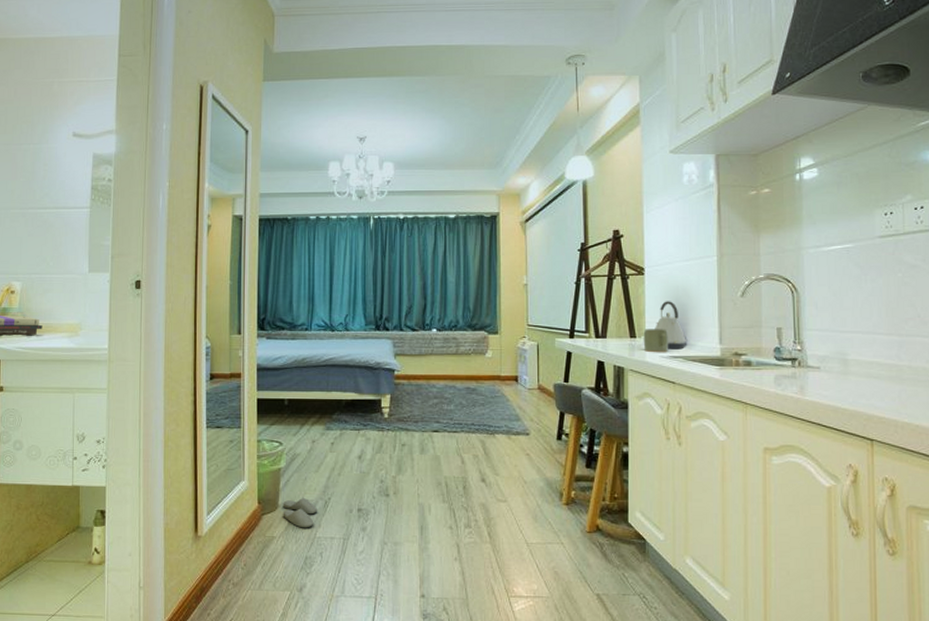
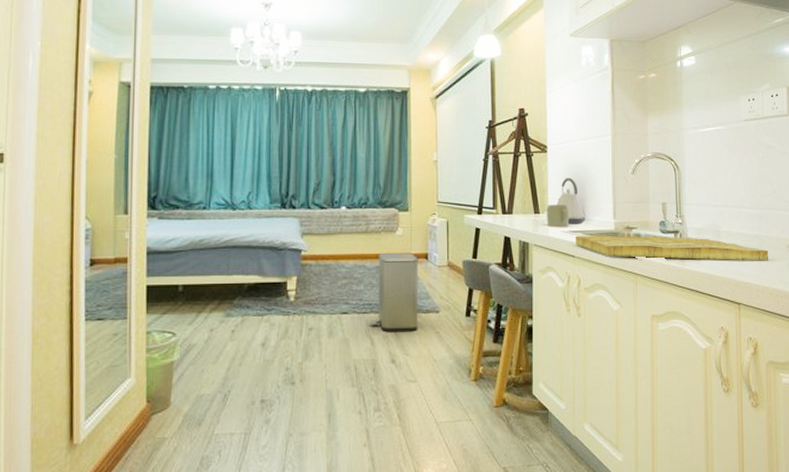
slippers: present [283,497,318,528] -> none [175,391,216,426]
pedal bin: none [459,374,508,453] -> present [369,252,418,333]
cutting board: none [676,361,910,394] -> present [575,235,768,261]

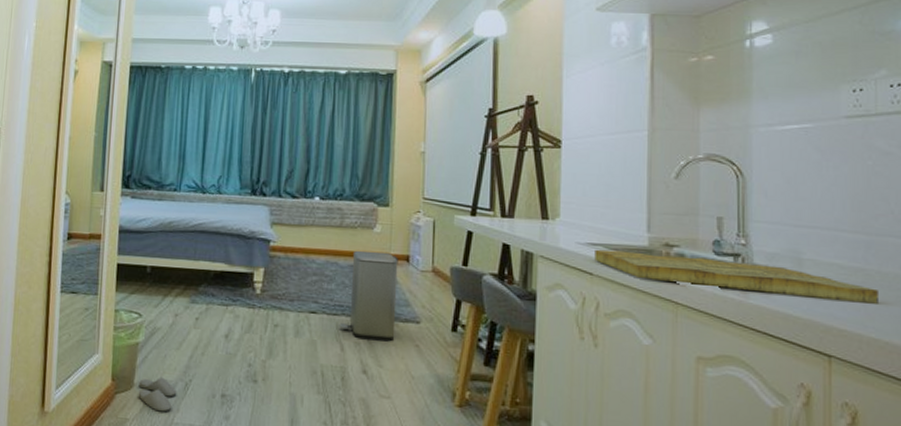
slippers: none [175,391,216,426] -> present [138,376,177,412]
mug: present [546,205,570,228] -> none [557,210,588,239]
kettle: present [556,178,585,224] -> none [571,179,608,236]

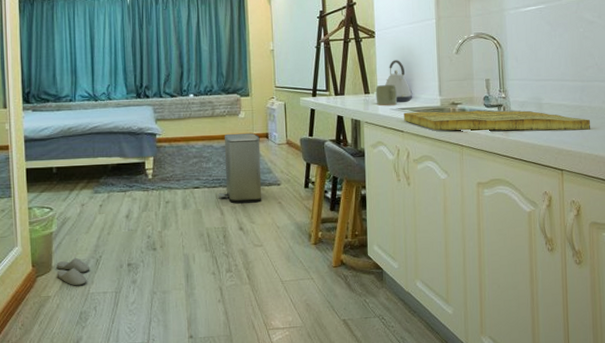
mug: none [557,210,588,239] -> present [375,85,398,106]
kettle: none [571,179,608,236] -> present [385,60,412,103]

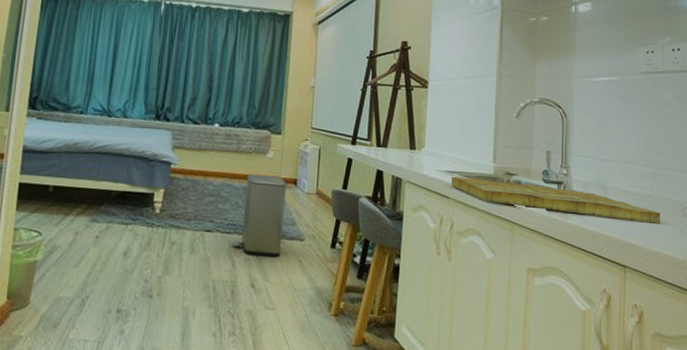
slippers: present [56,257,90,286] -> none [33,293,74,329]
mug: present [375,85,398,106] -> none [422,141,447,167]
kettle: present [385,60,412,103] -> none [434,116,463,165]

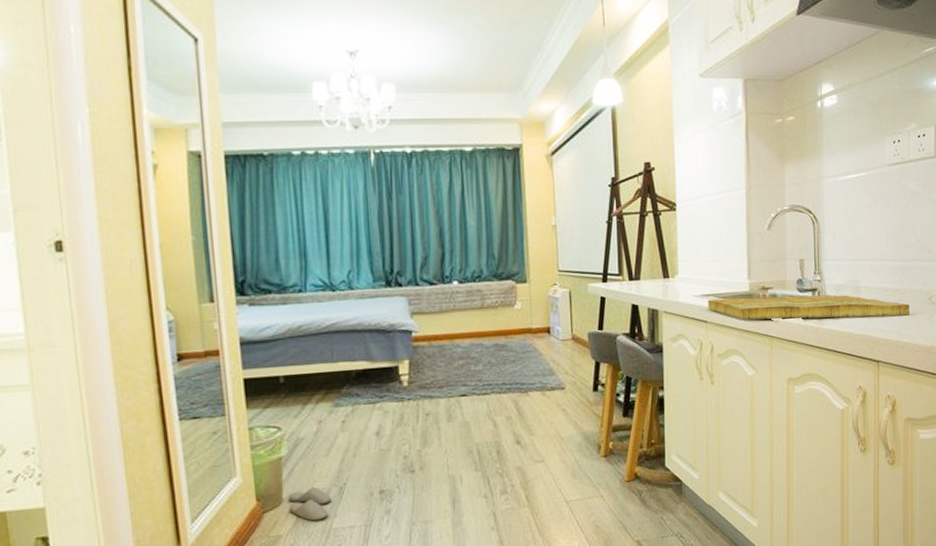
slippers: none [33,293,74,329] -> present [288,486,332,522]
pedal bin: present [231,173,287,258] -> none [490,327,543,413]

